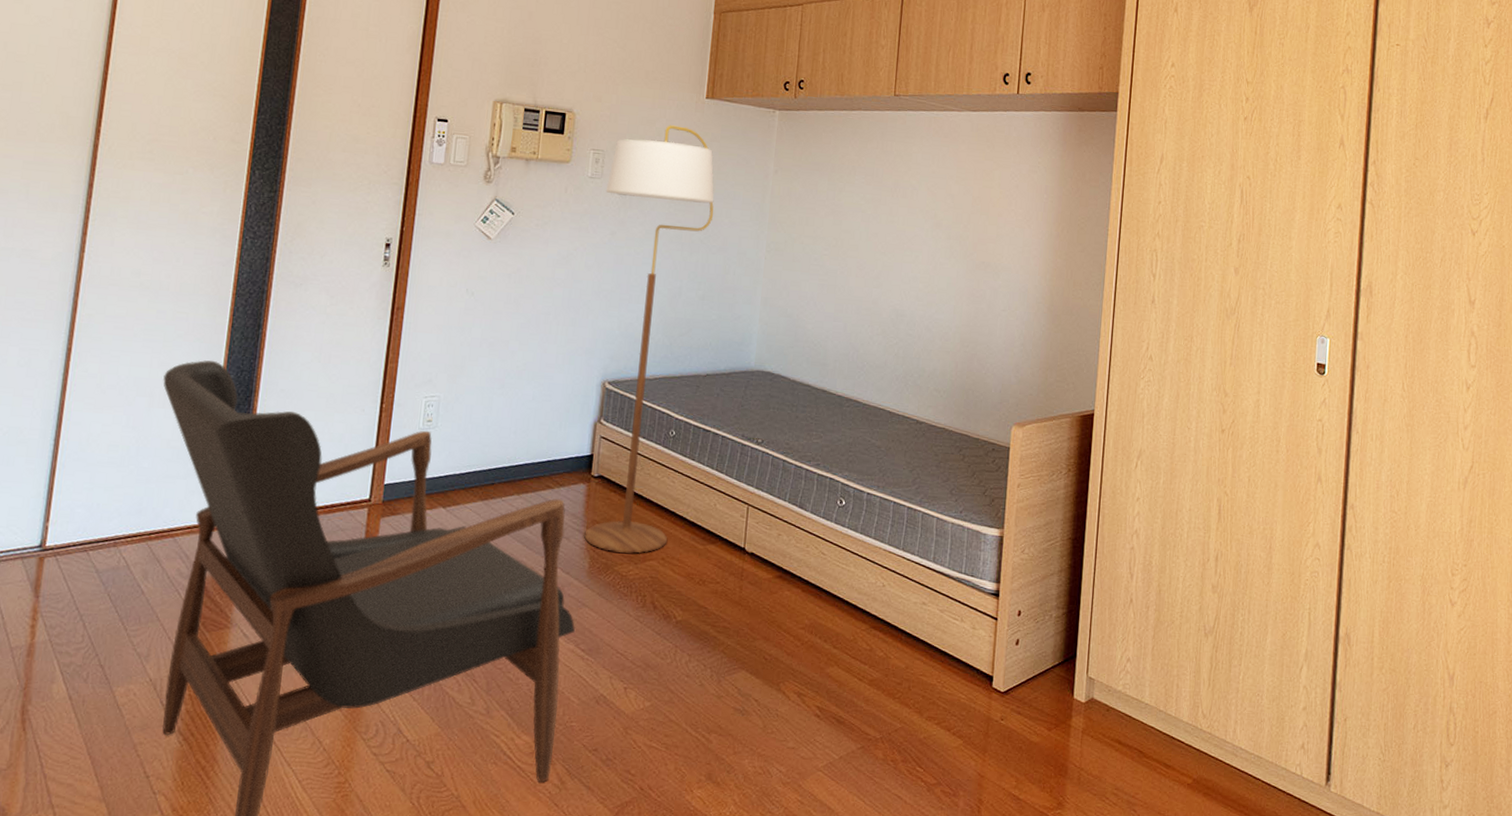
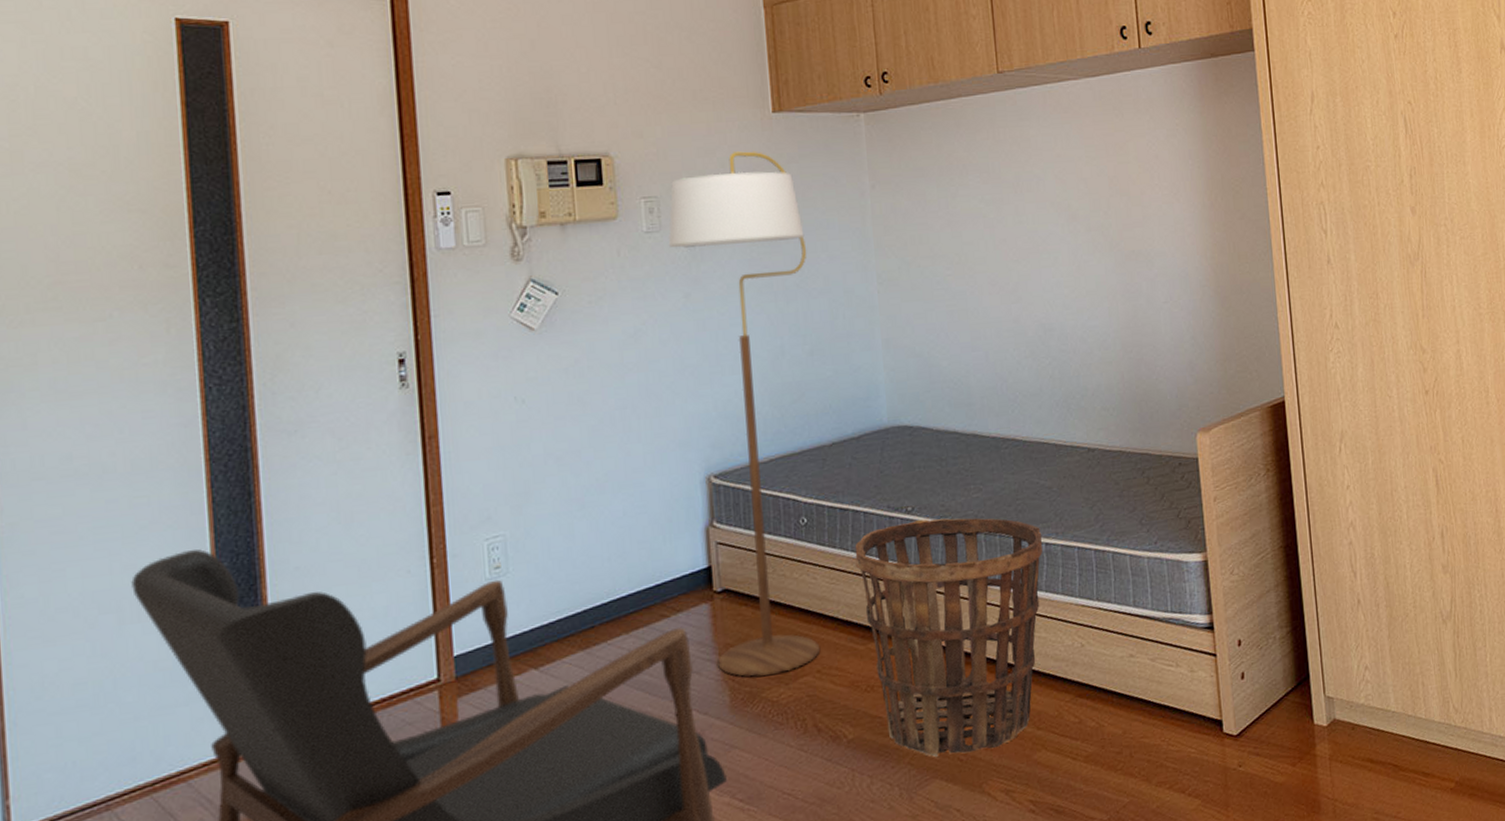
basket: none [708,451,866,656] -> present [854,517,1043,757]

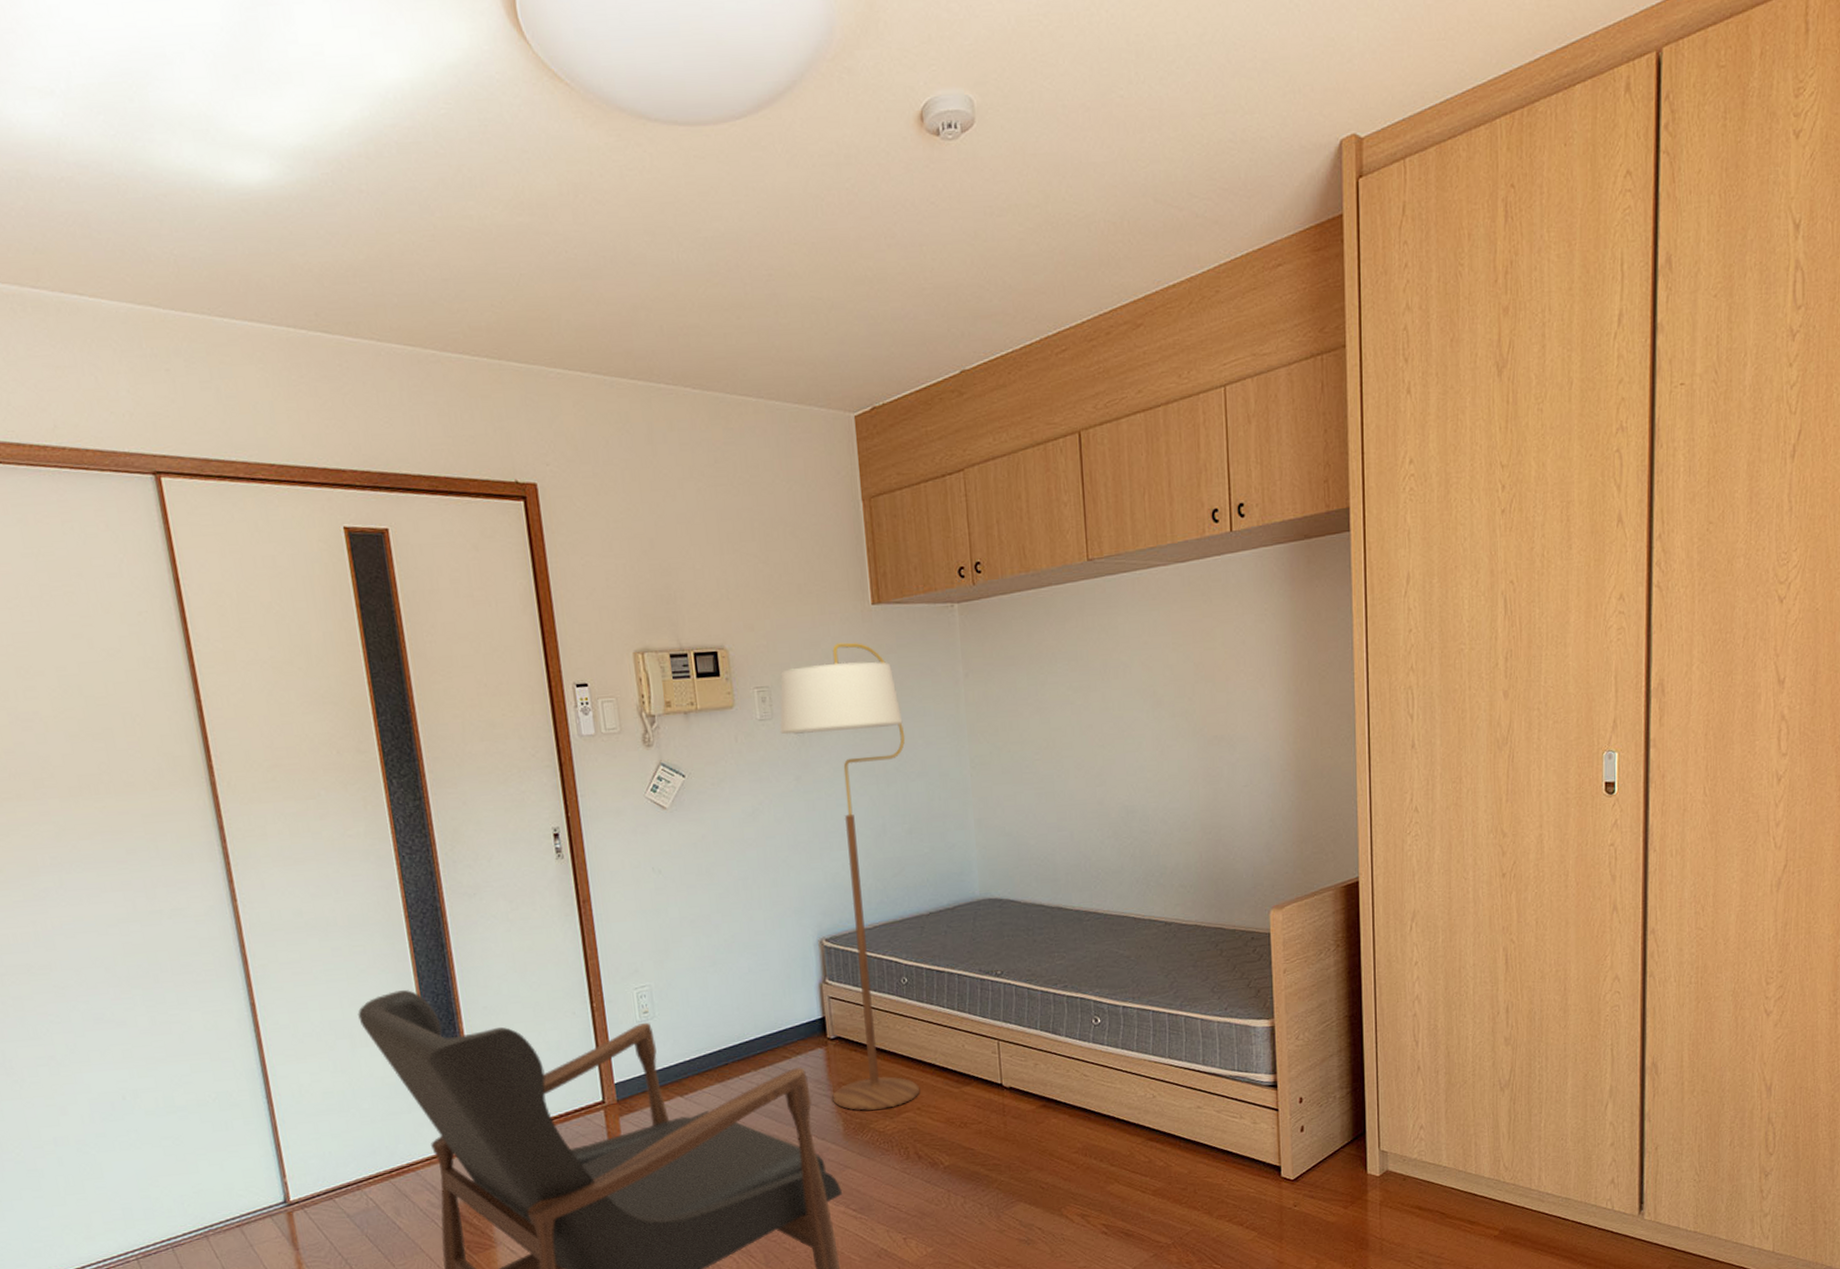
basket: present [854,517,1043,757] -> none [950,982,1120,1184]

